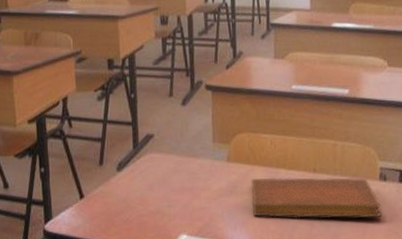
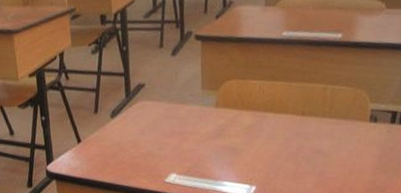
notebook: present [251,177,381,218] -> none [238,119,370,158]

